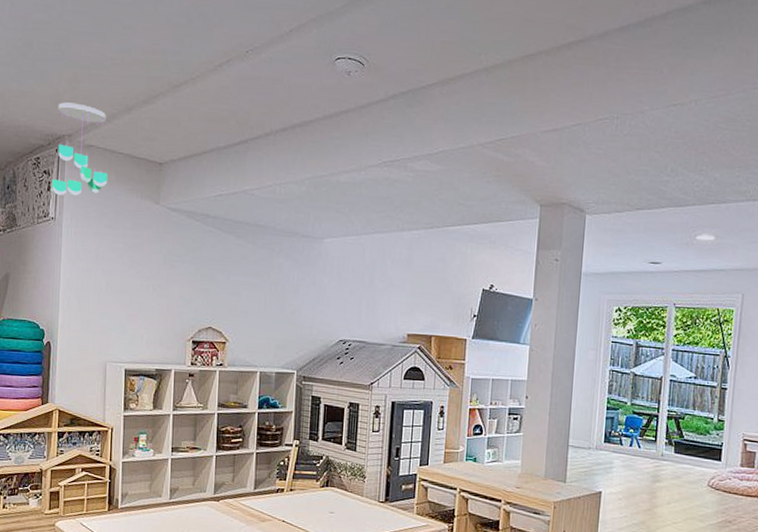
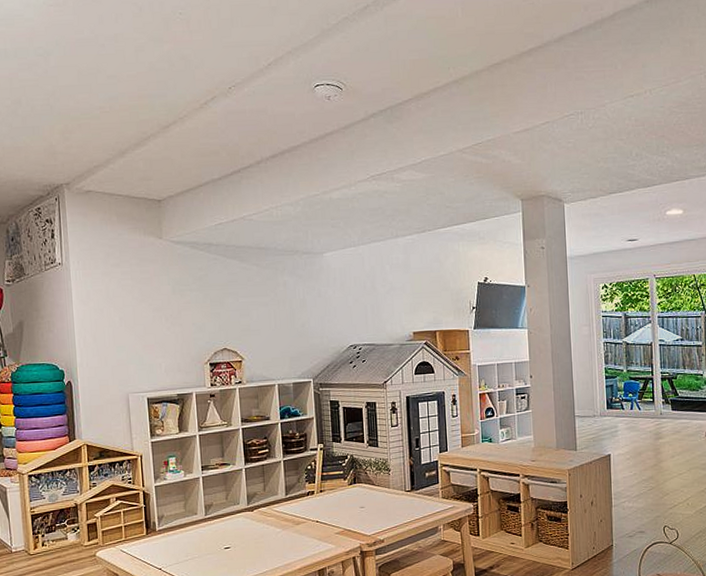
ceiling mobile: present [52,102,108,196] -> none [52,152,110,241]

